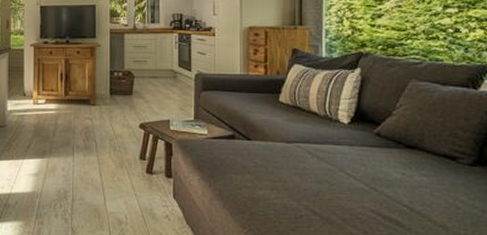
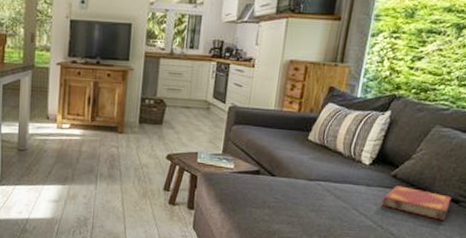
hardback book: none [369,144,447,180] -> present [381,185,452,221]

